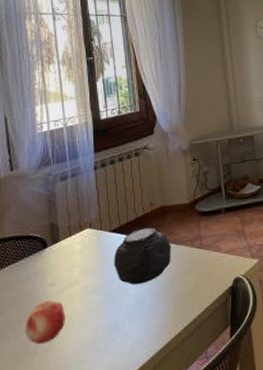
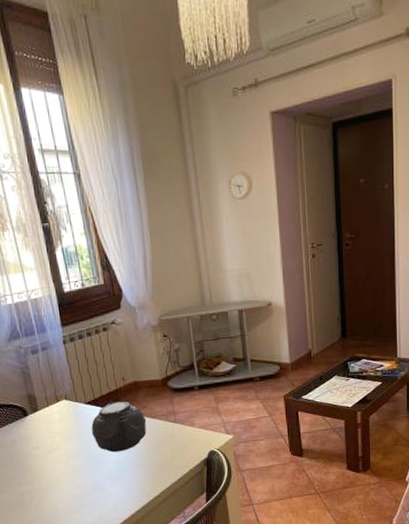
fruit: present [25,300,65,345] -> none [18,461,53,497]

